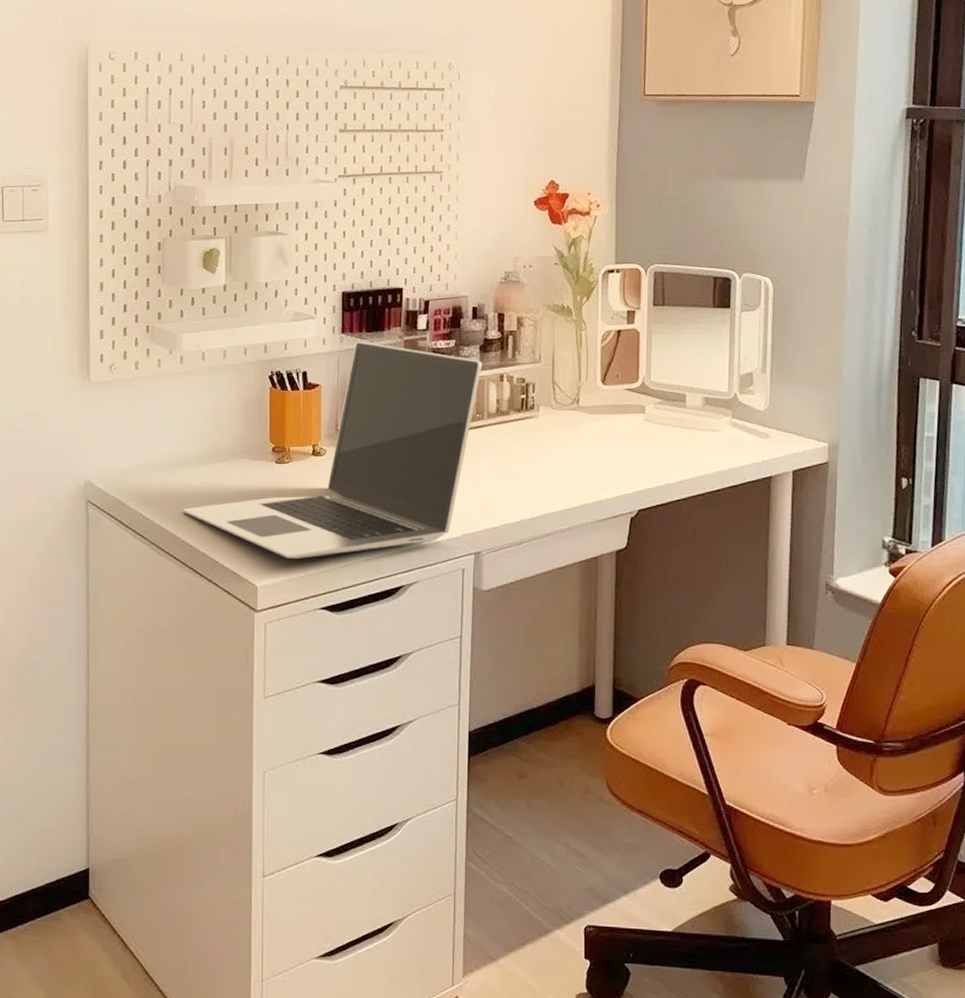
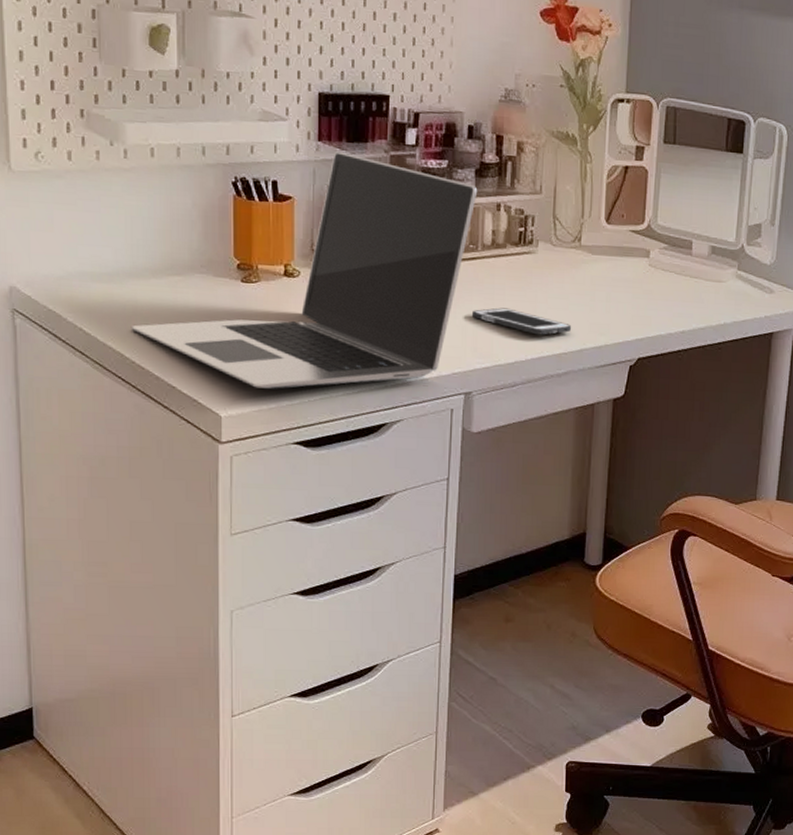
cell phone: none [479,470,574,494] -> present [471,307,572,335]

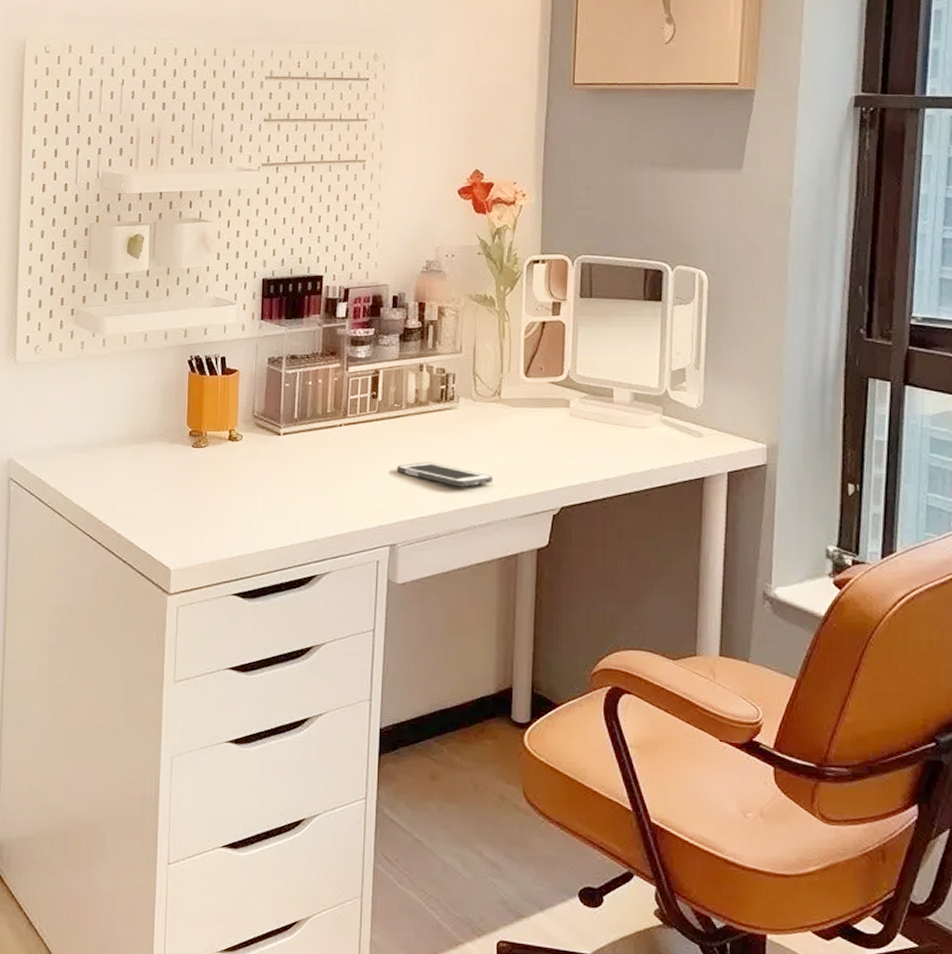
laptop: present [131,151,478,389] -> none [100,328,402,544]

